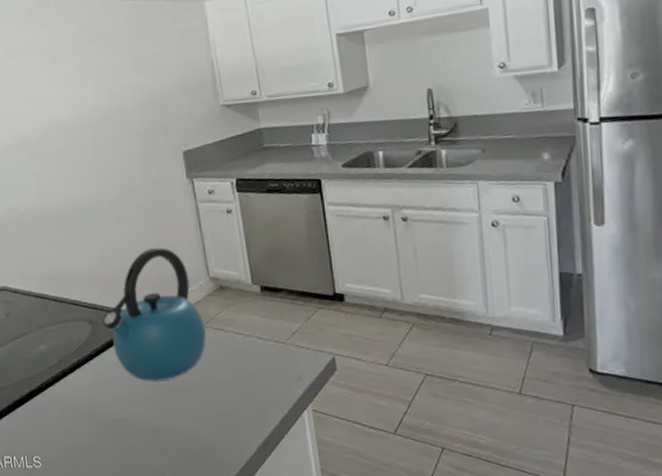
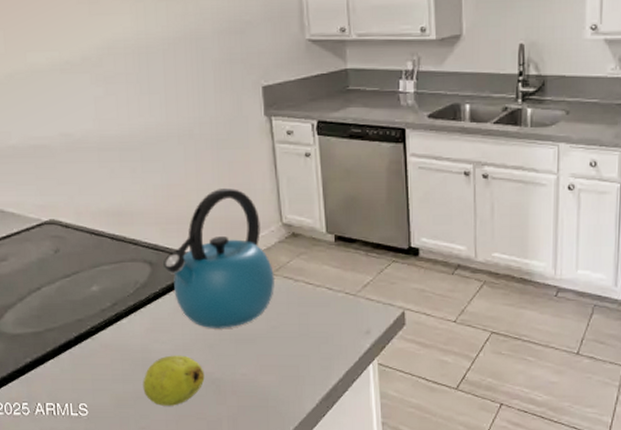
fruit: none [89,407,146,457] -> present [143,355,205,406]

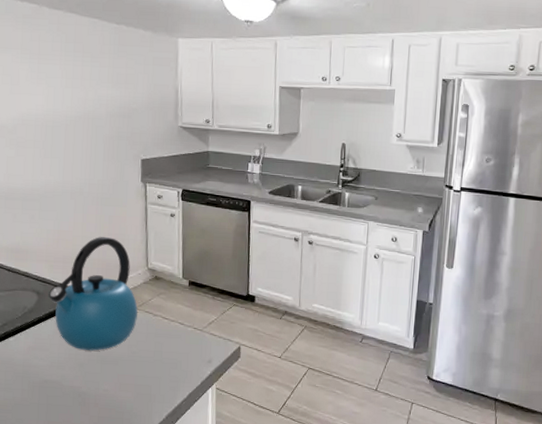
fruit: present [143,355,205,406] -> none [21,370,73,413]

